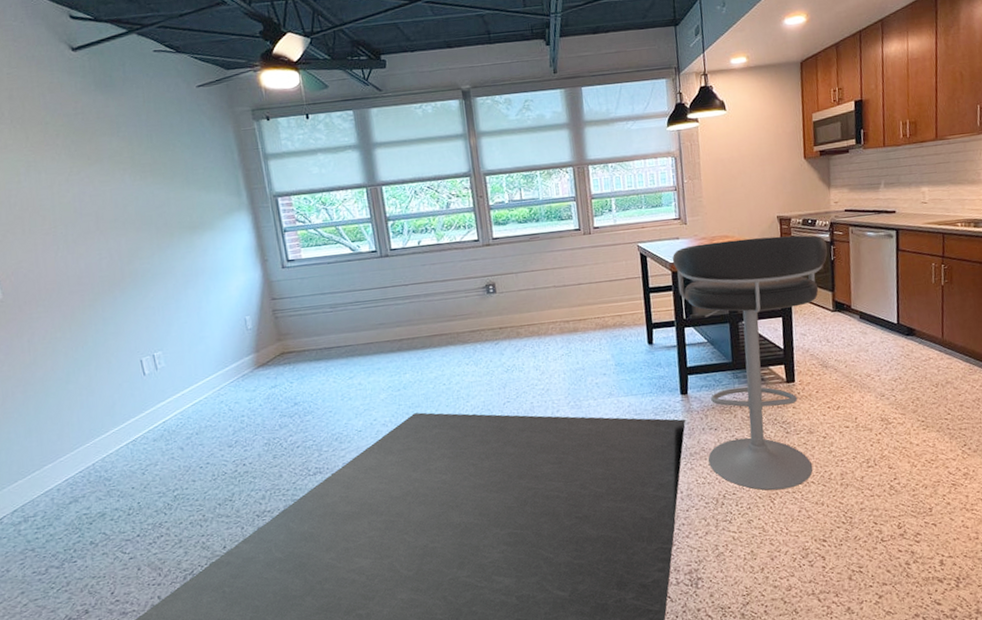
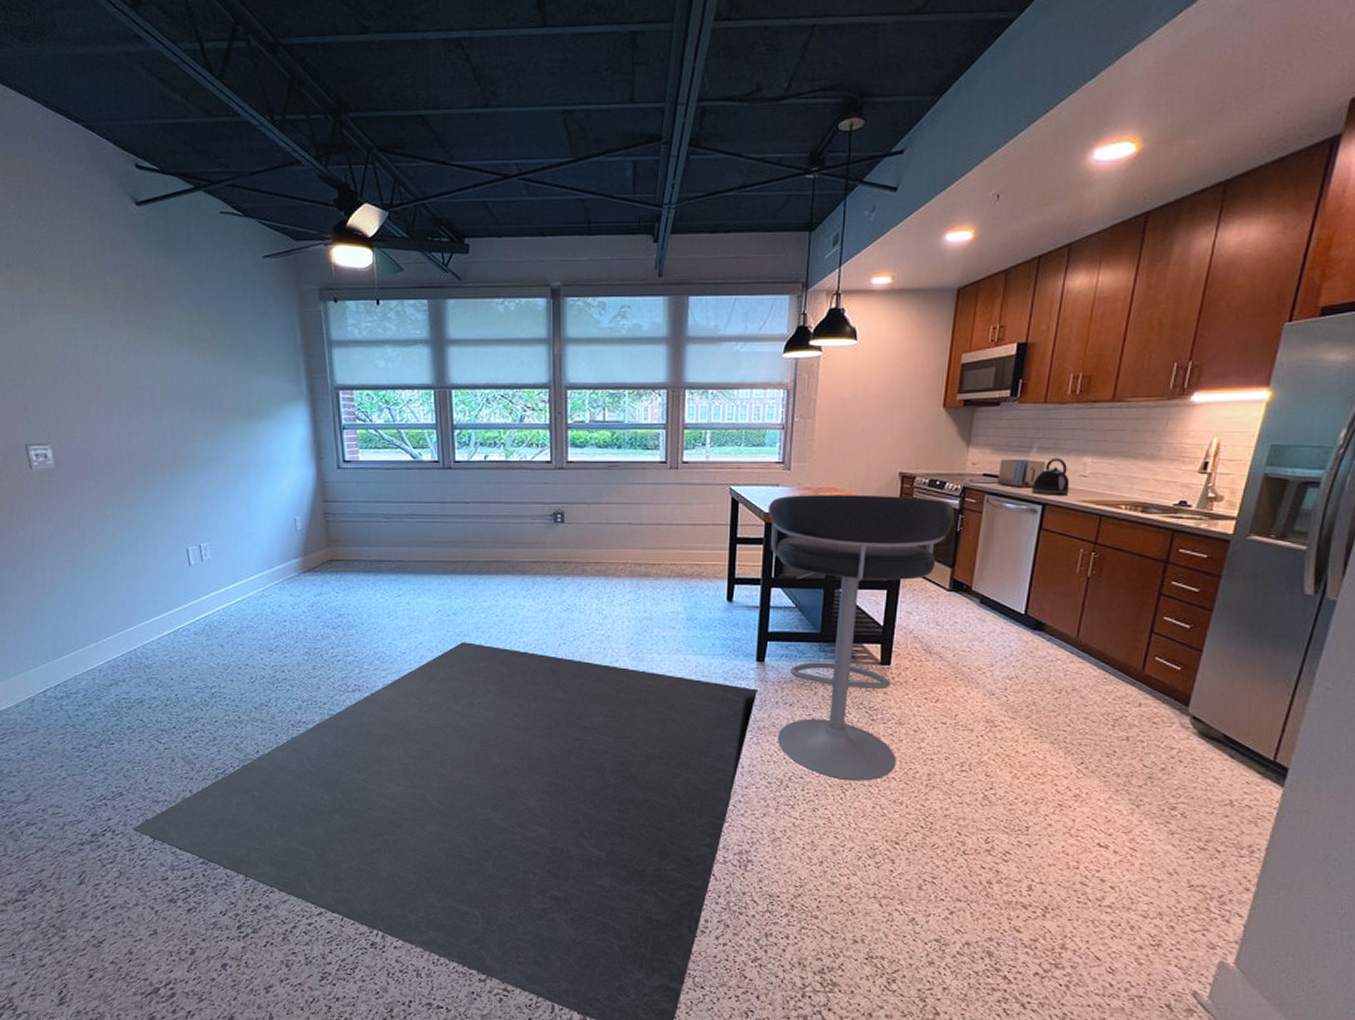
toaster: none [856,193,894,219] -> present [996,458,1046,488]
kettle: none [885,190,916,222] -> present [1031,458,1070,495]

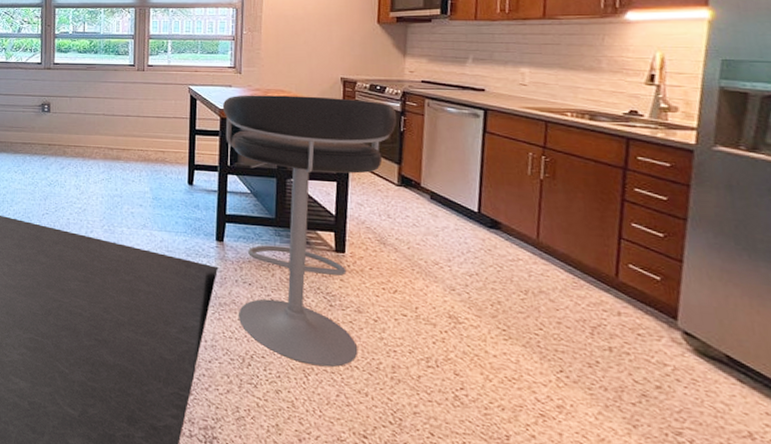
toaster: present [996,458,1046,488] -> none [435,68,483,94]
kettle: present [1031,458,1070,495] -> none [471,68,510,102]

